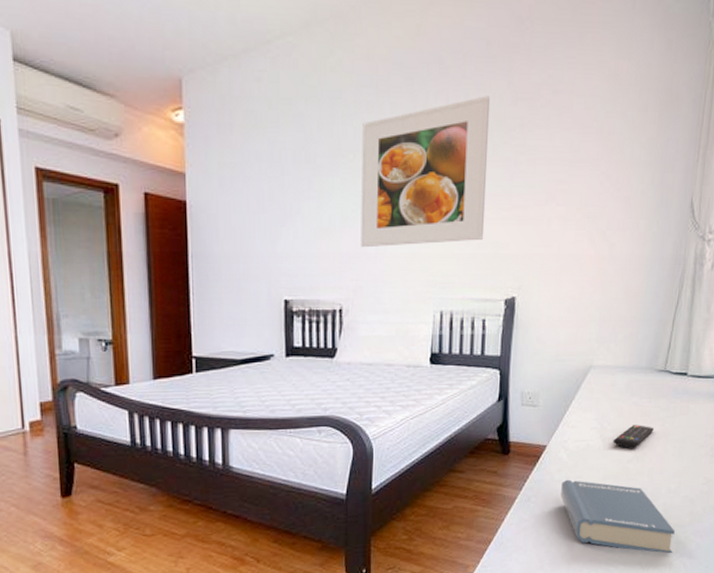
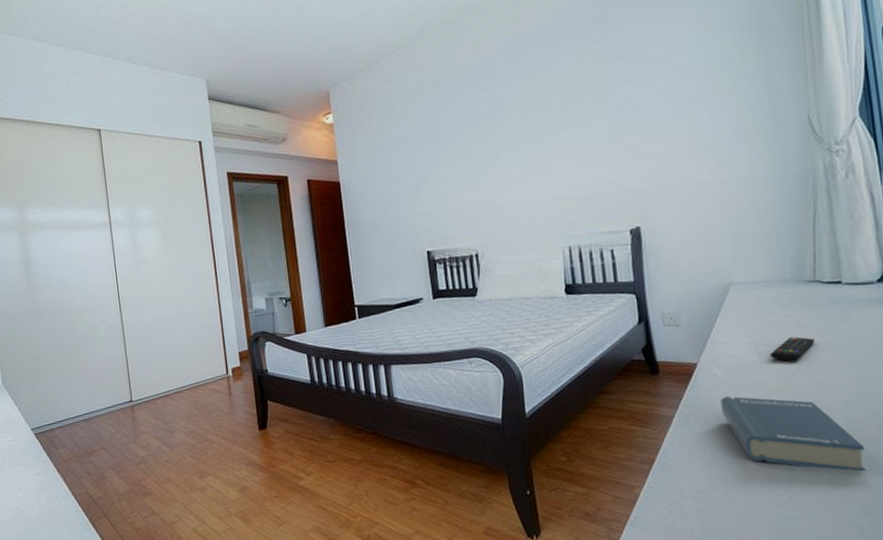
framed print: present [360,96,491,248] -> none [477,60,601,201]

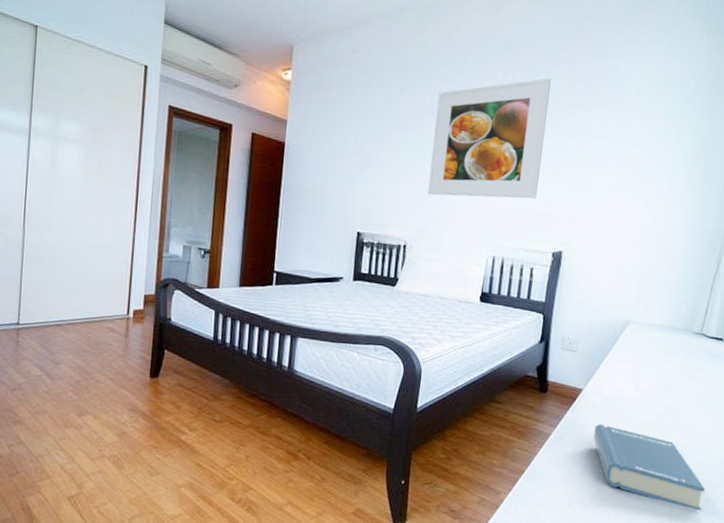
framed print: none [477,60,601,201] -> present [427,78,552,199]
remote control: present [770,337,815,361] -> none [647,381,688,403]

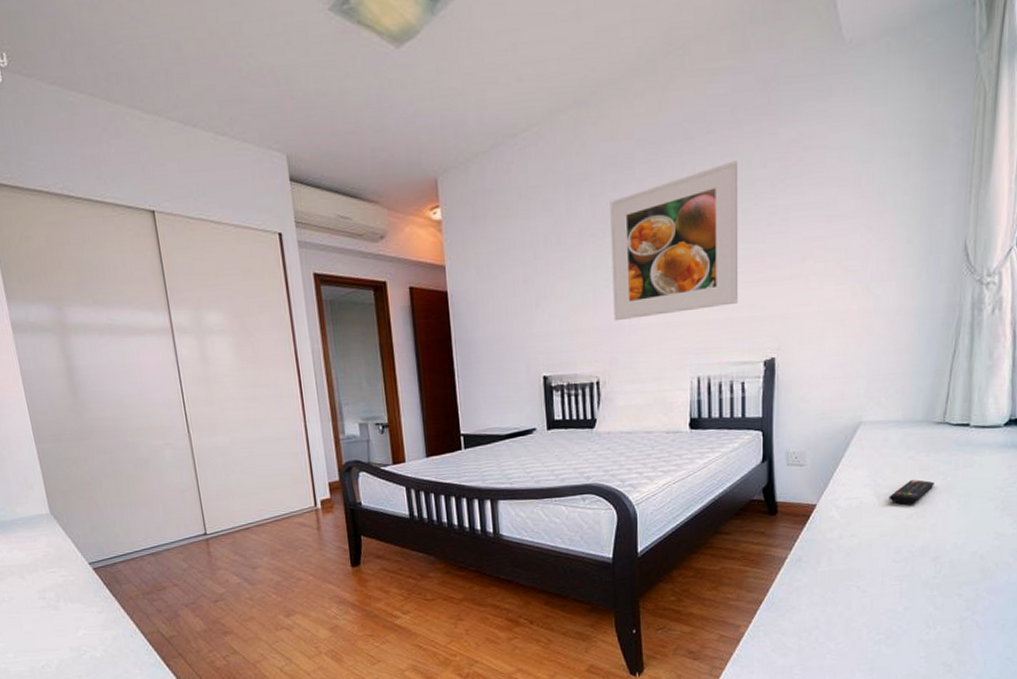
hardback book: present [593,423,705,510] -> none [834,538,964,611]
remote control: none [647,381,688,403] -> present [889,480,934,504]

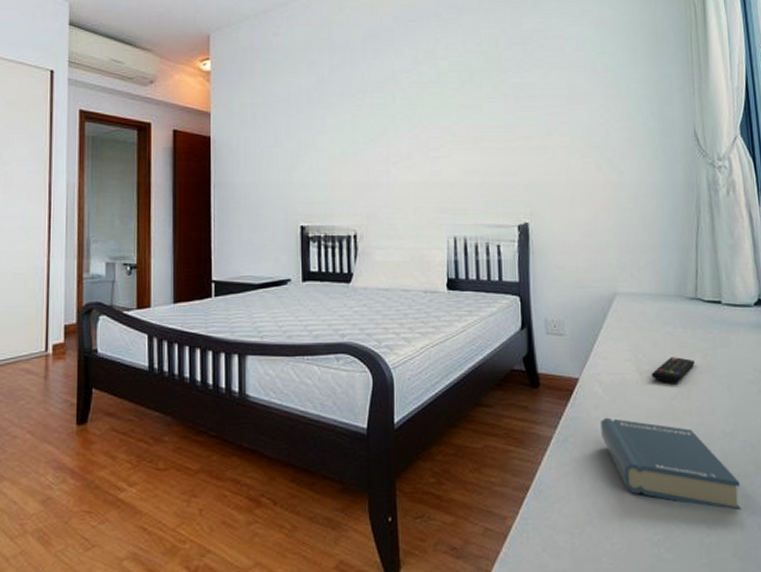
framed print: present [610,161,739,321] -> none [370,42,491,177]
hardback book: none [834,538,964,611] -> present [600,417,741,509]

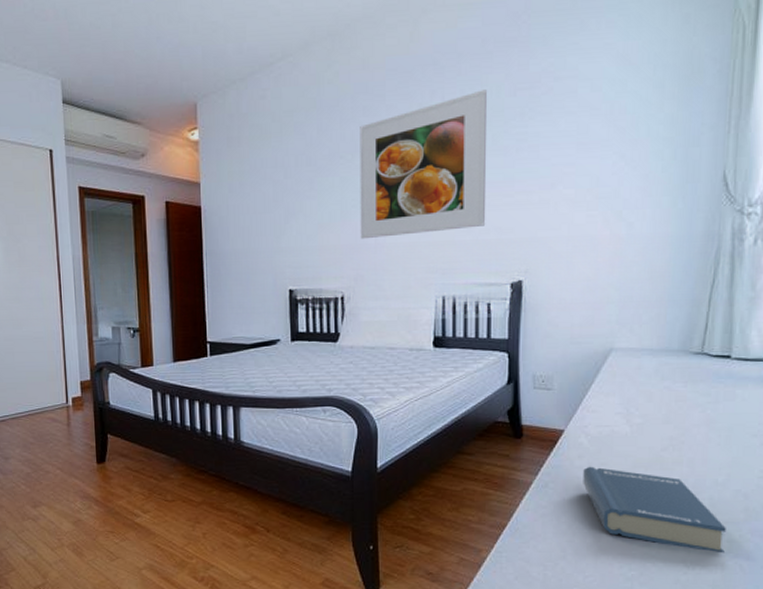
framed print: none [370,42,491,177] -> present [360,90,488,239]
remote control: present [651,357,695,383] -> none [642,411,692,435]

